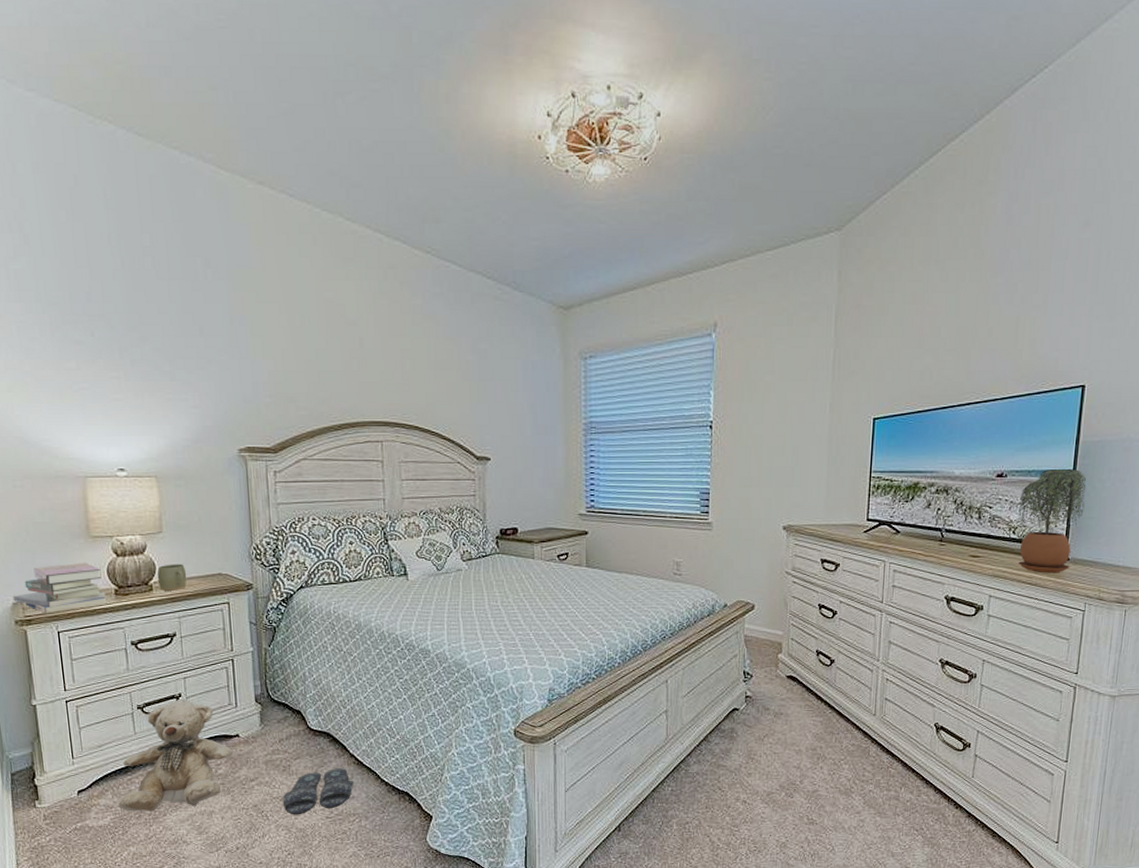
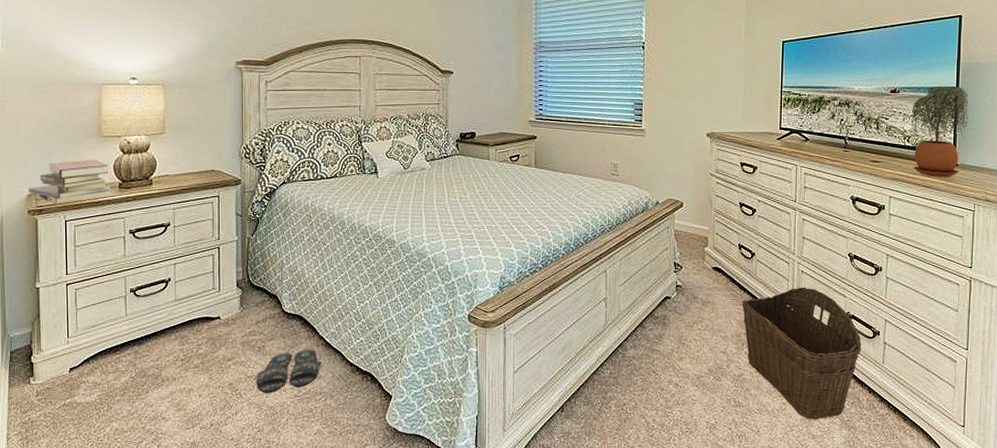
teddy bear: present [118,698,233,812] -> none [105,283,213,389]
mug: present [157,564,187,591] -> none [157,161,184,185]
wicker basket: none [818,696,950,837] -> present [742,287,862,420]

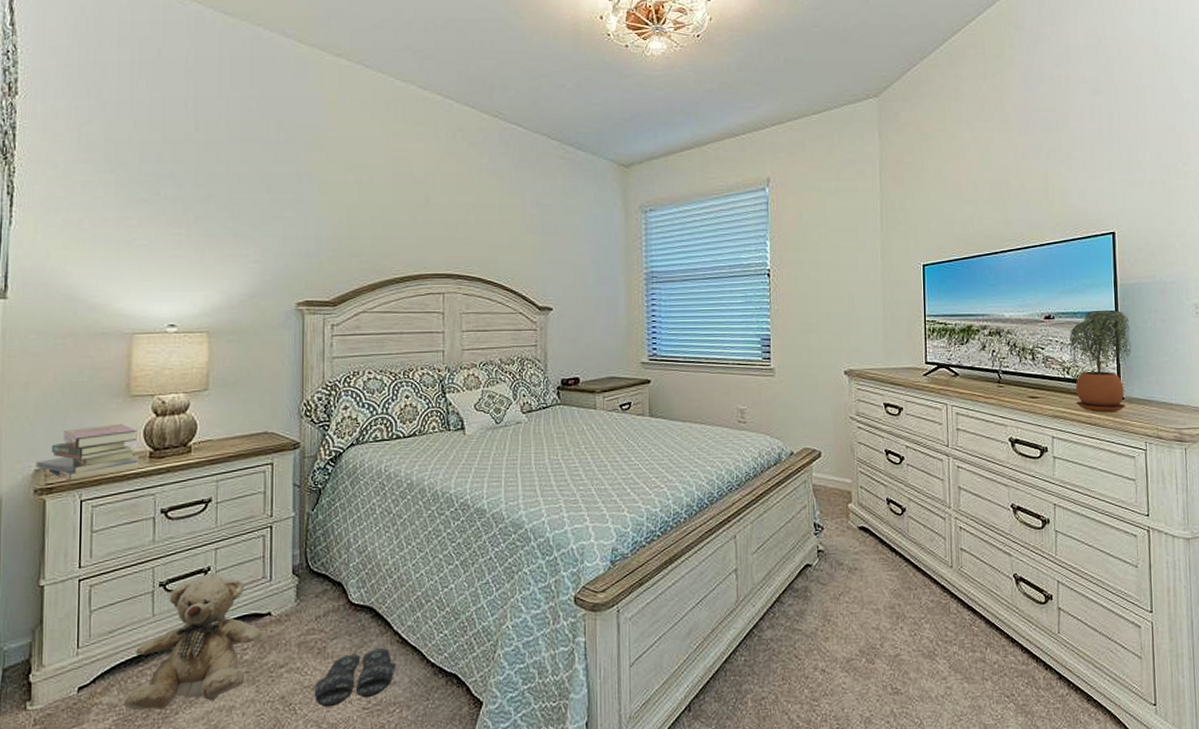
teddy bear: none [105,283,213,389] -> present [123,572,262,711]
wicker basket: present [742,287,862,420] -> none [894,546,1034,706]

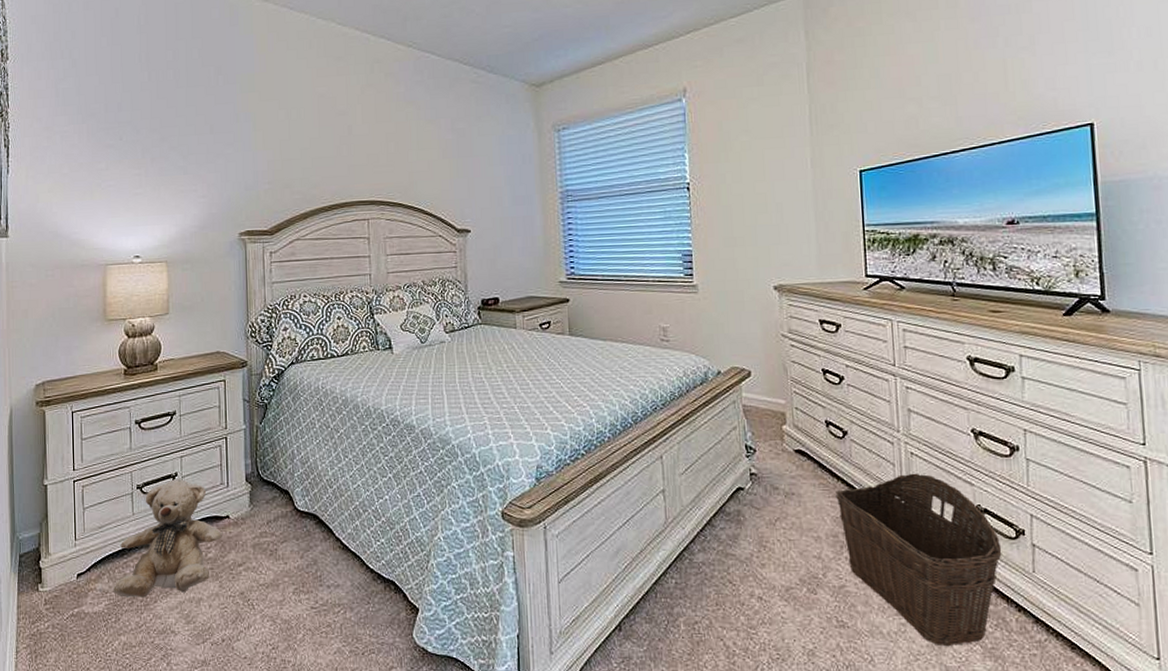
books: present [36,424,140,481] -> none [36,345,117,395]
slippers: present [314,647,396,706] -> none [268,552,339,603]
wicker basket: none [894,546,1034,706] -> present [835,473,1002,647]
potted plant: present [1069,309,1131,413] -> none [1038,211,1118,328]

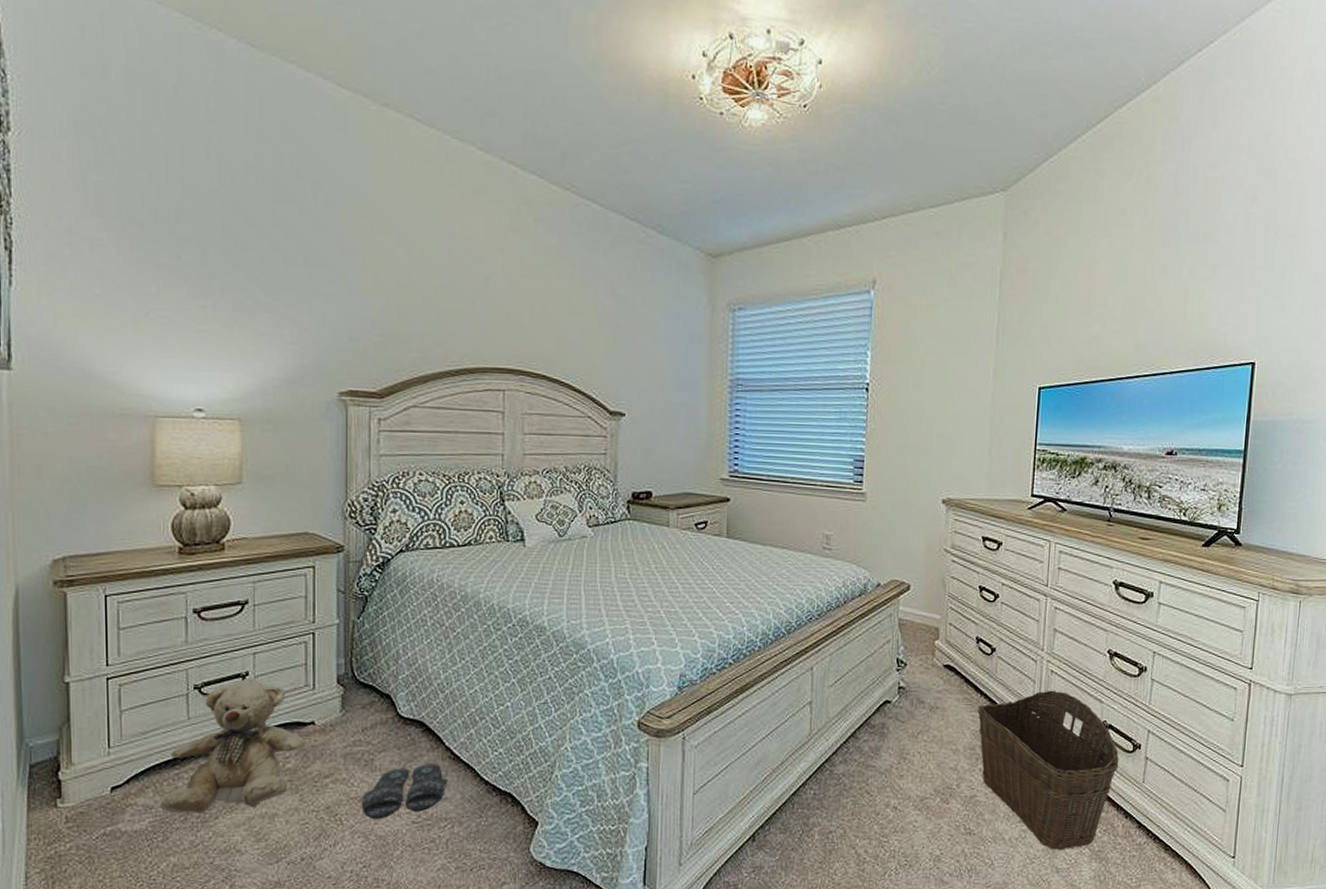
slippers: none [268,552,339,603] -> present [361,762,447,818]

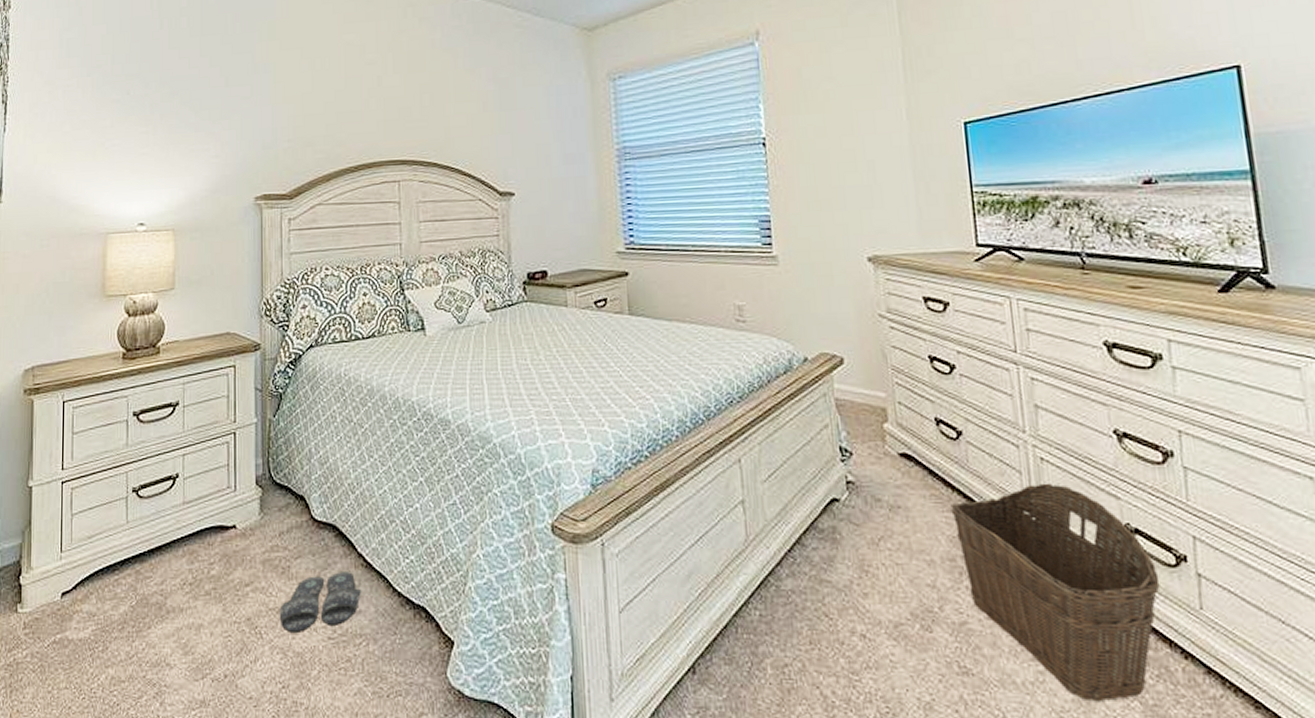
teddy bear: present [159,678,305,814] -> none [101,480,228,622]

